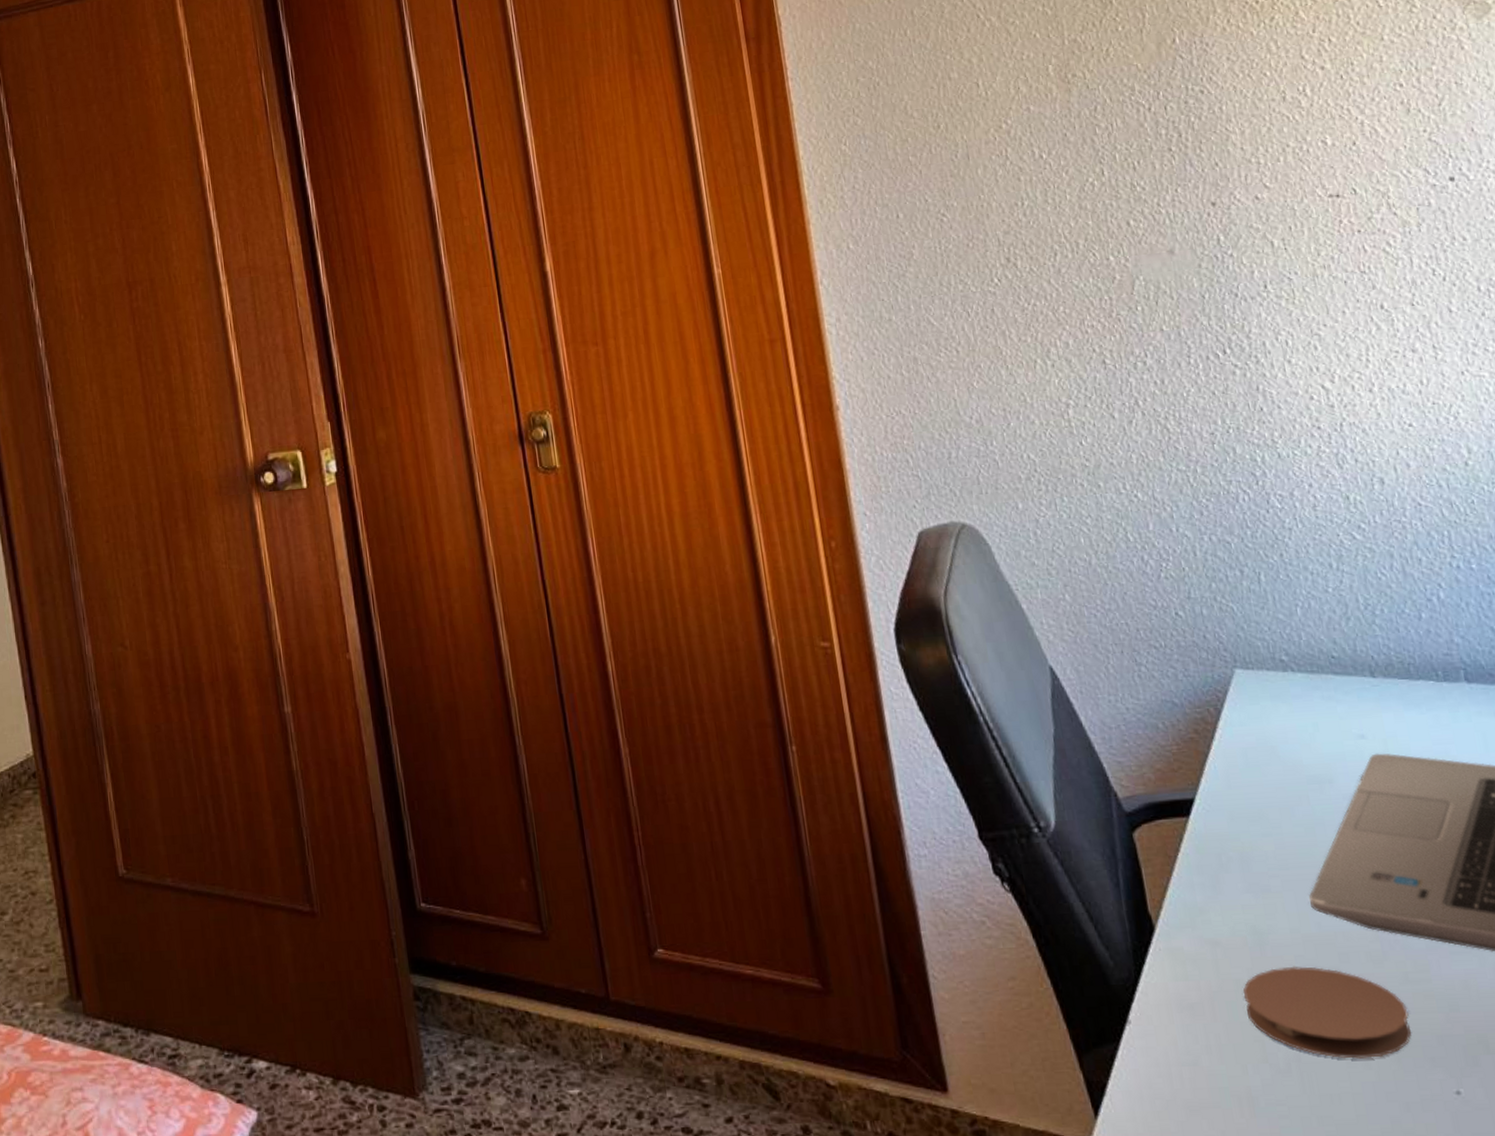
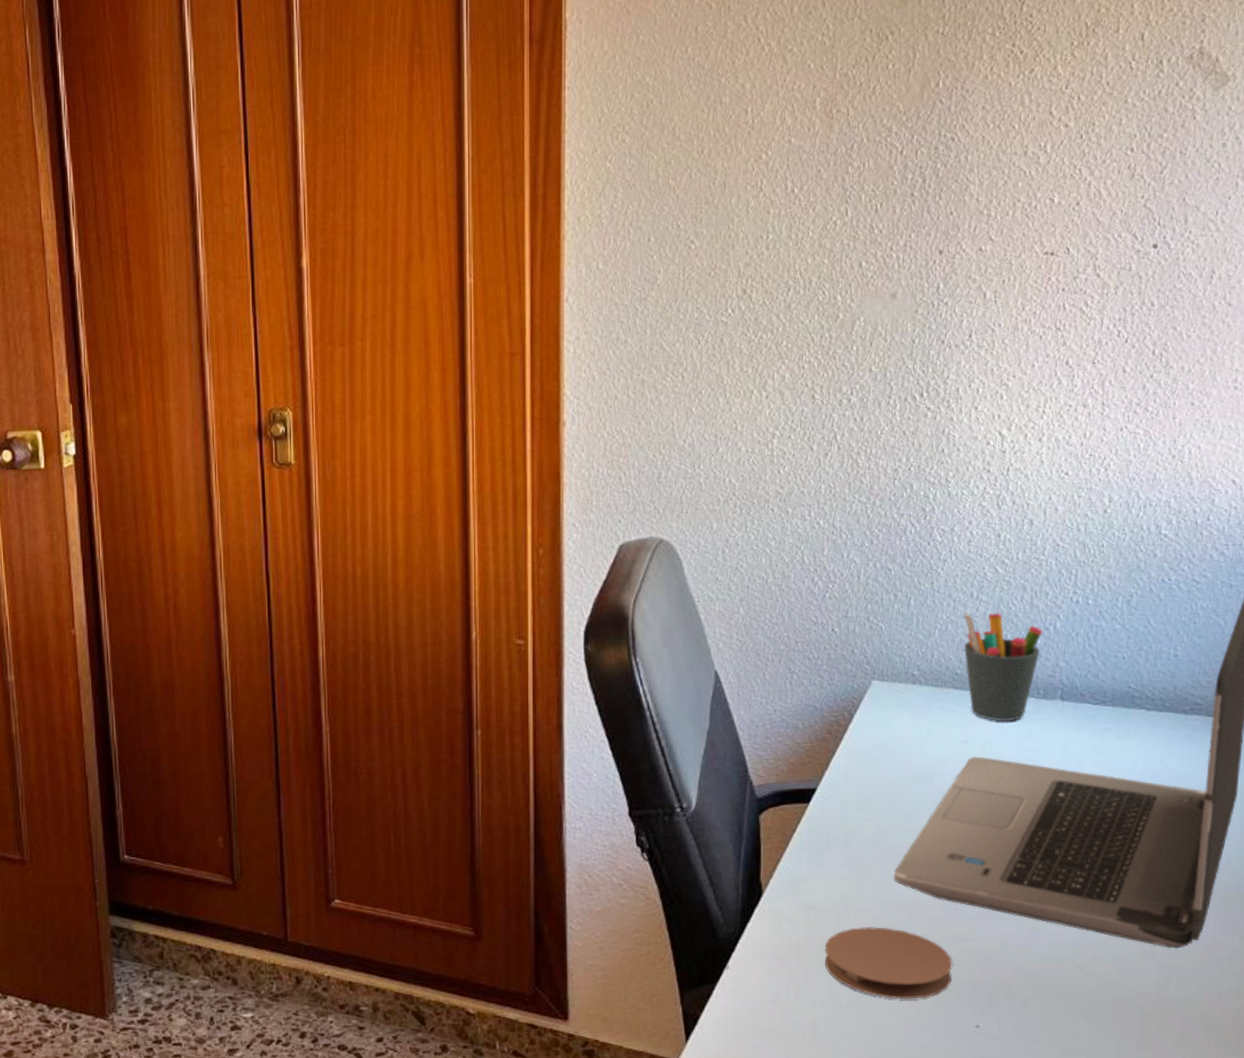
pen holder: none [1326,584,1429,711] -> present [963,612,1043,721]

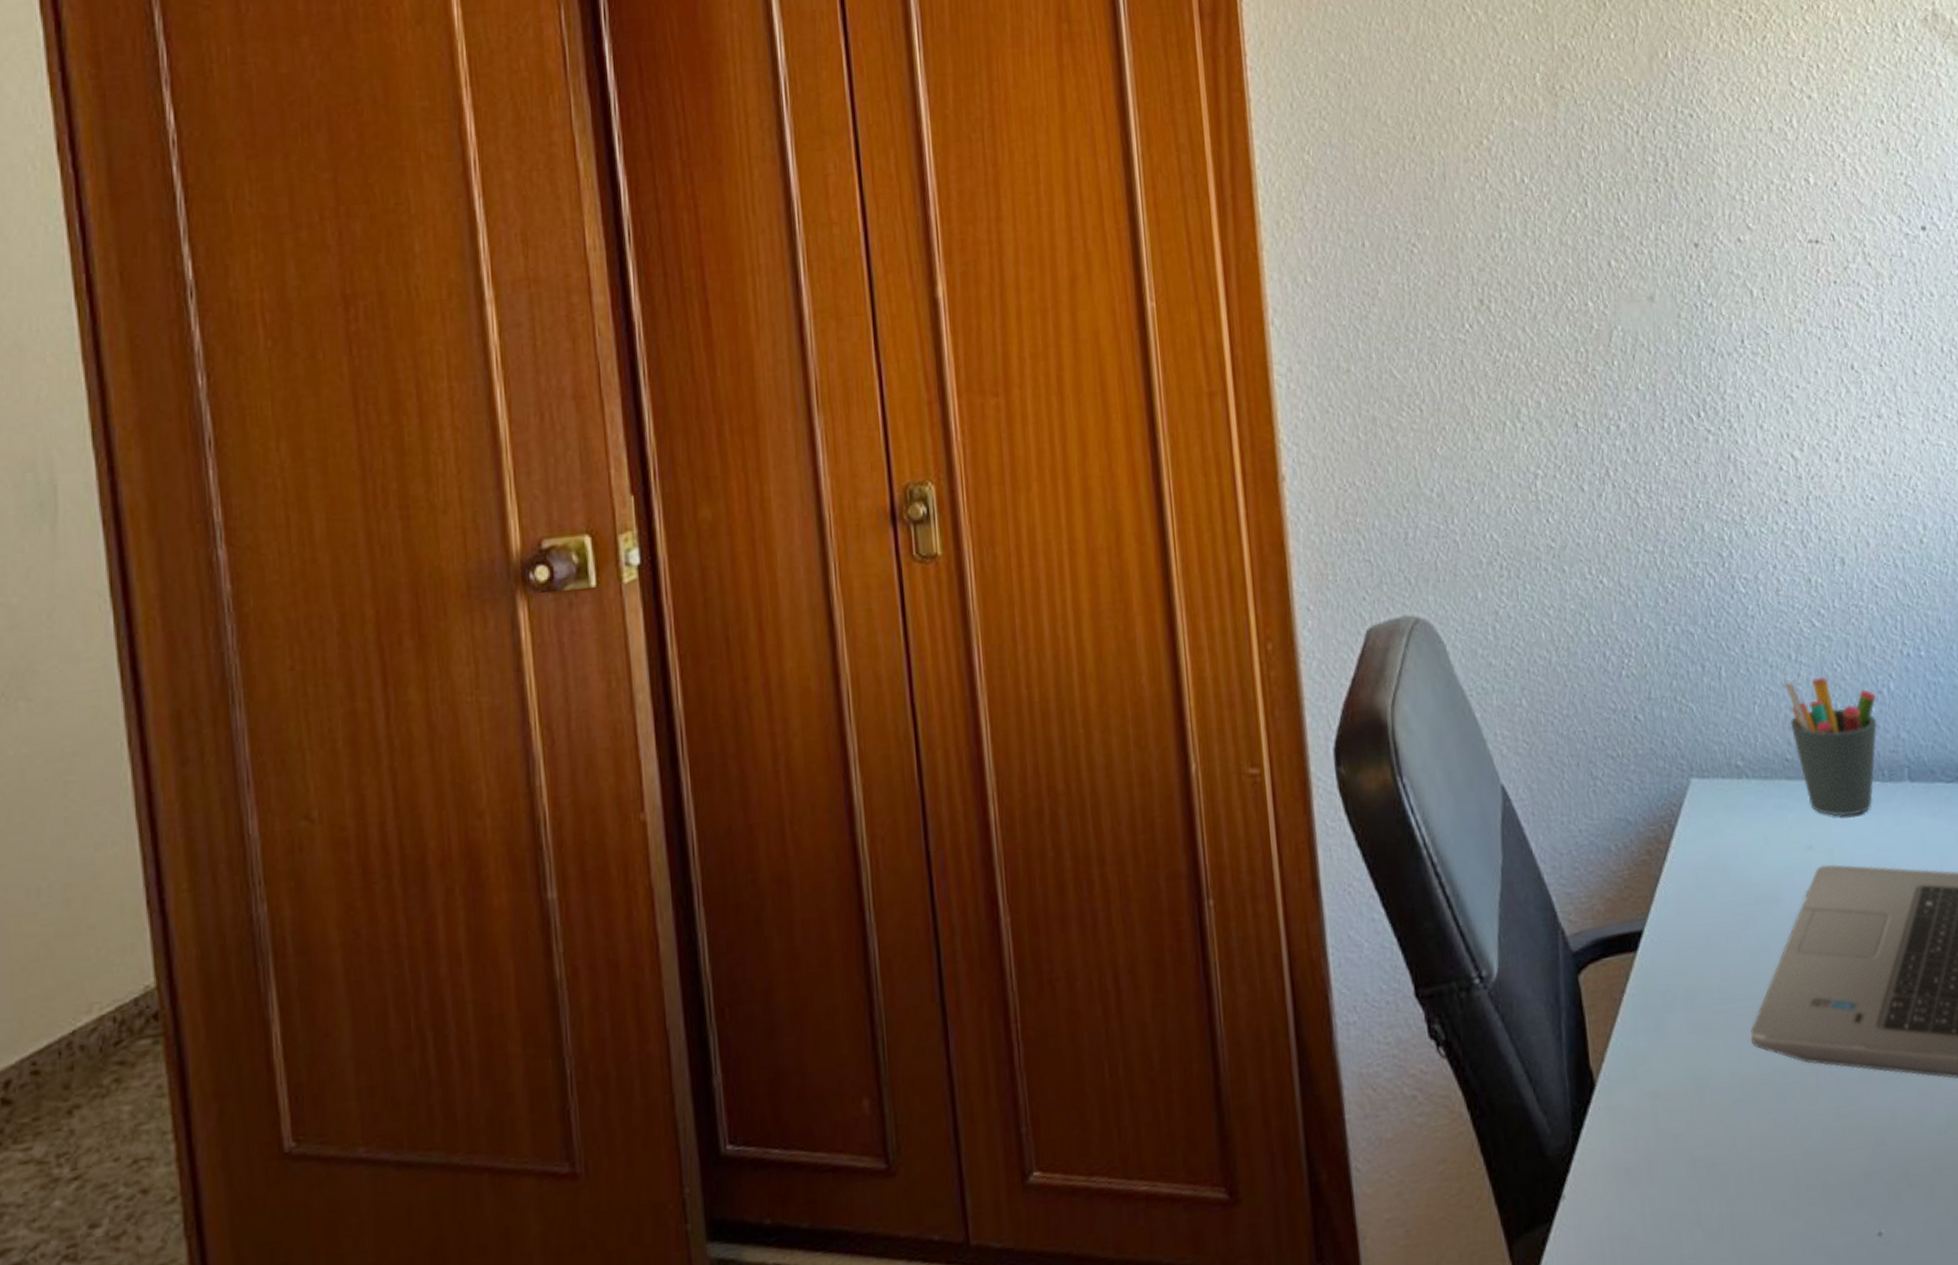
coaster: present [825,926,953,1000] -> none [1681,1111,1841,1212]

